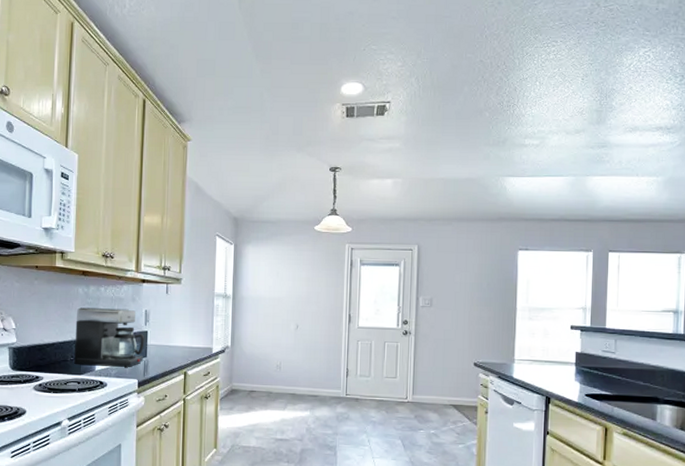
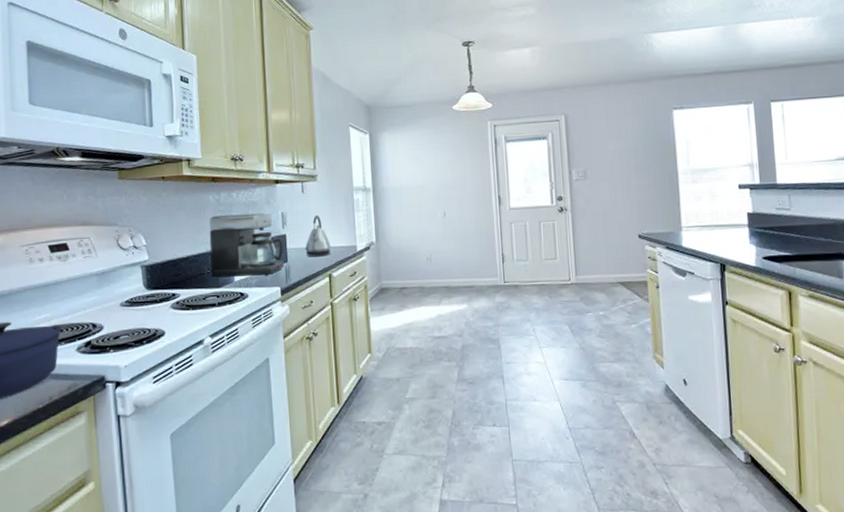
kettle: none [164,315,189,355] -> present [305,214,331,257]

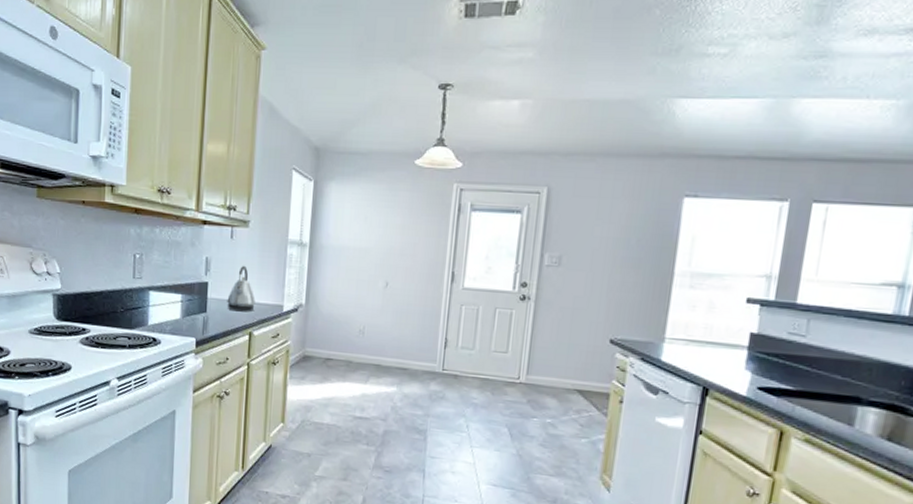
coffee maker: present [209,213,284,278] -> none [125,251,205,323]

